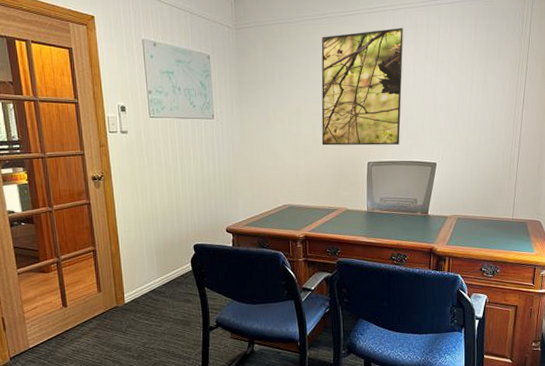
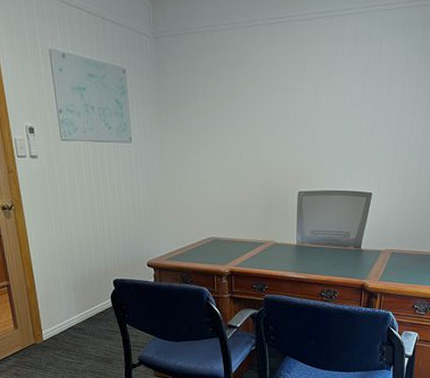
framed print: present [321,27,404,146] -> none [249,37,342,174]

